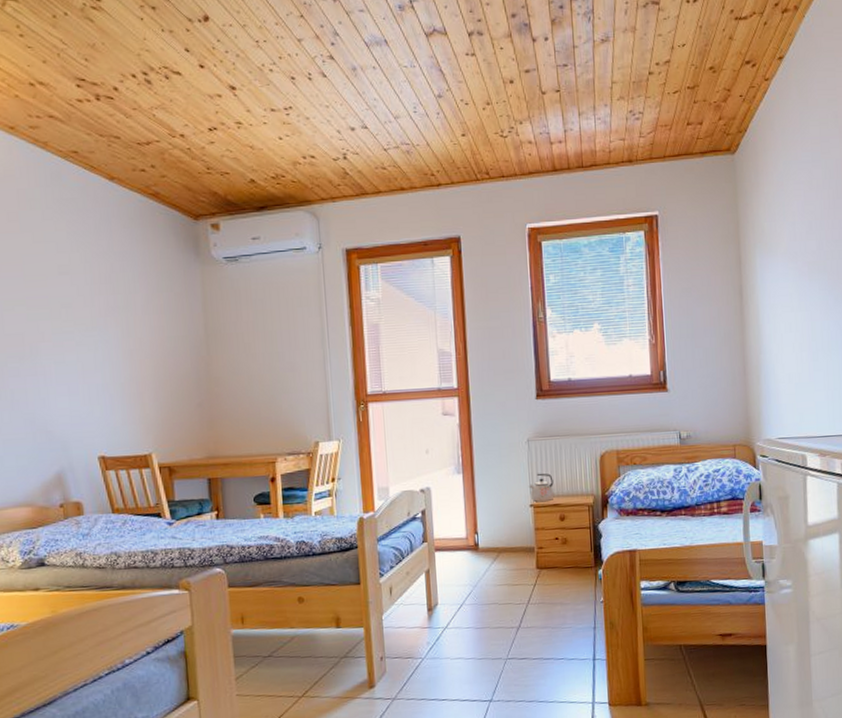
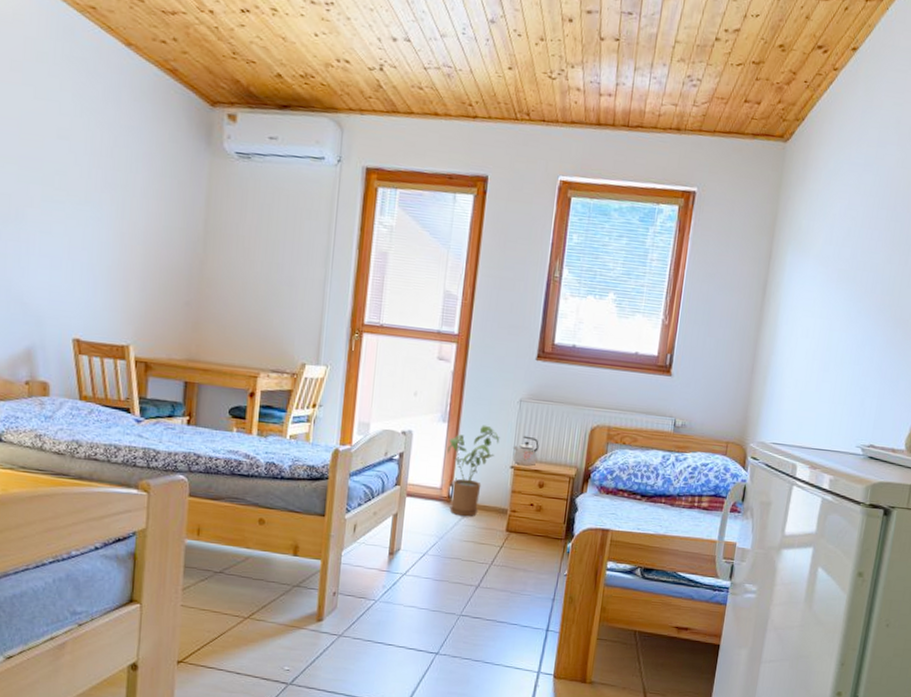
house plant: none [466,469,515,562] -> present [447,424,500,517]

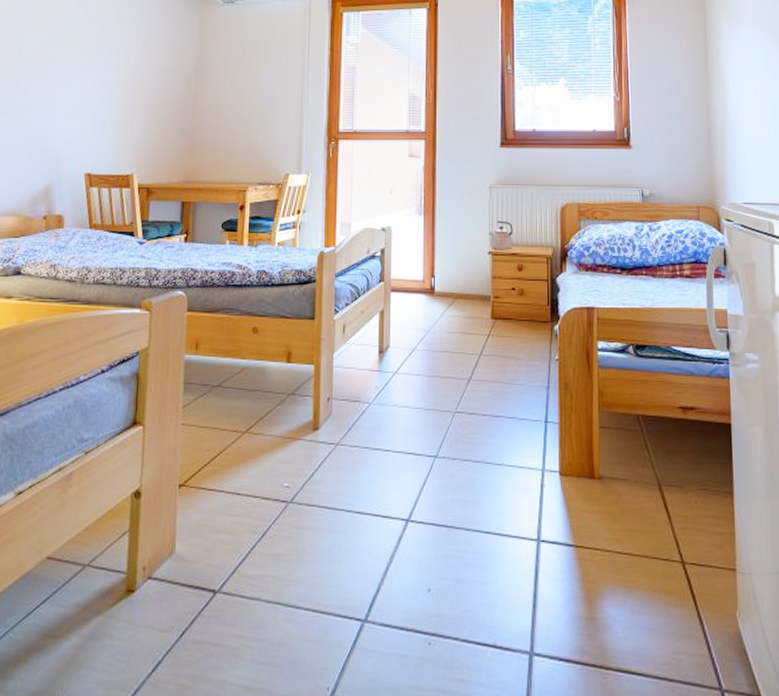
house plant: present [447,424,500,517] -> none [426,214,475,307]

